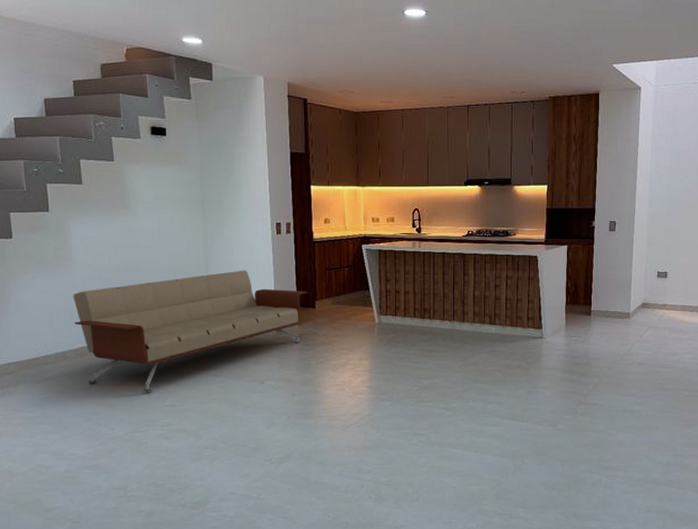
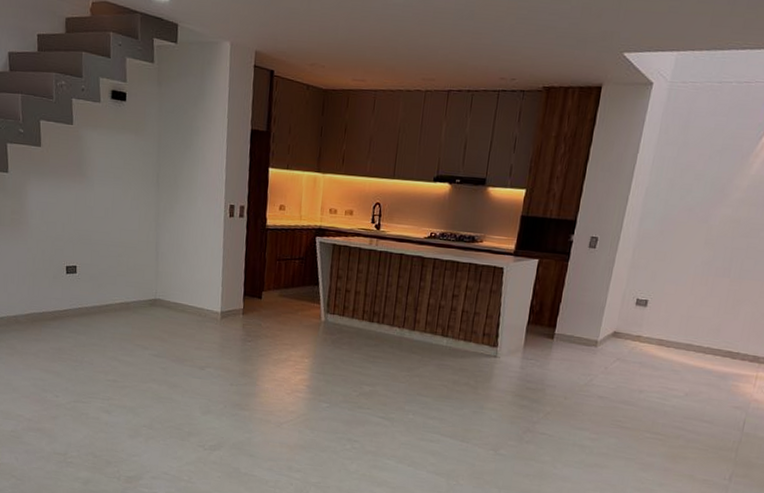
sofa: present [73,270,307,392] -> none [27,251,255,365]

